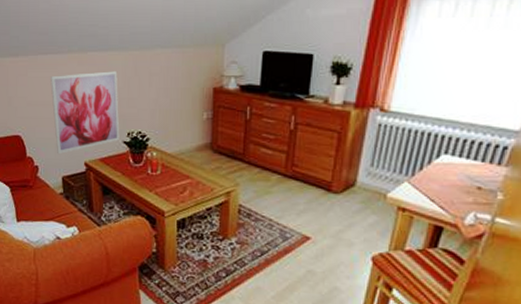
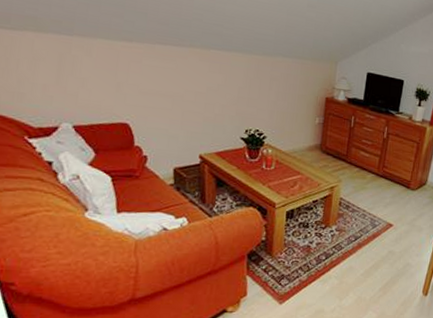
wall art: present [50,71,120,155] -> none [168,67,240,146]

